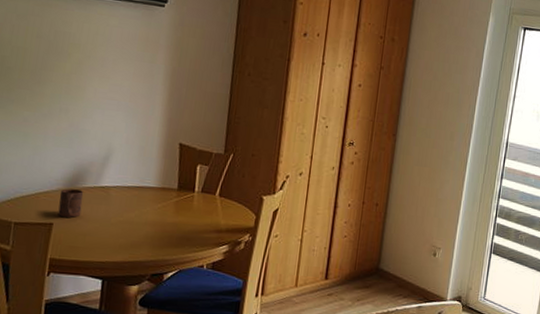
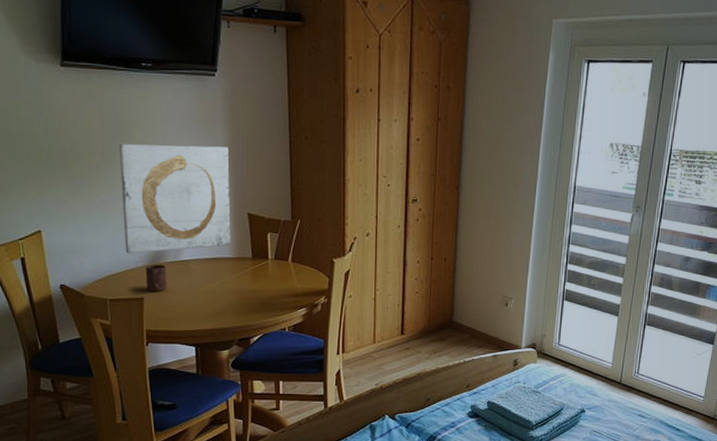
wall art: none [41,63,169,176] -> present [119,143,231,254]

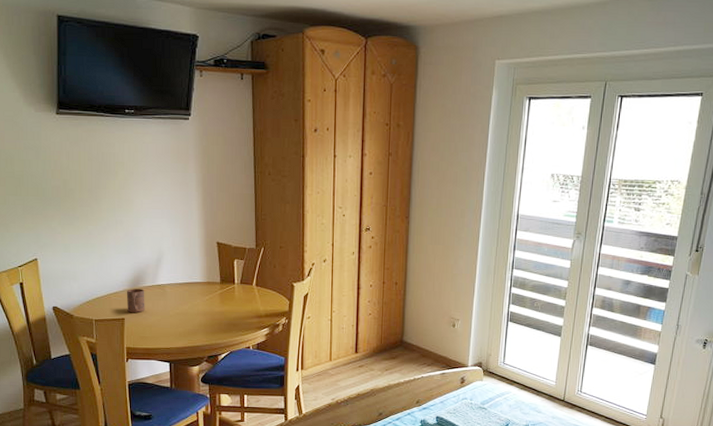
wall art: present [119,143,231,254] -> none [105,181,202,279]

